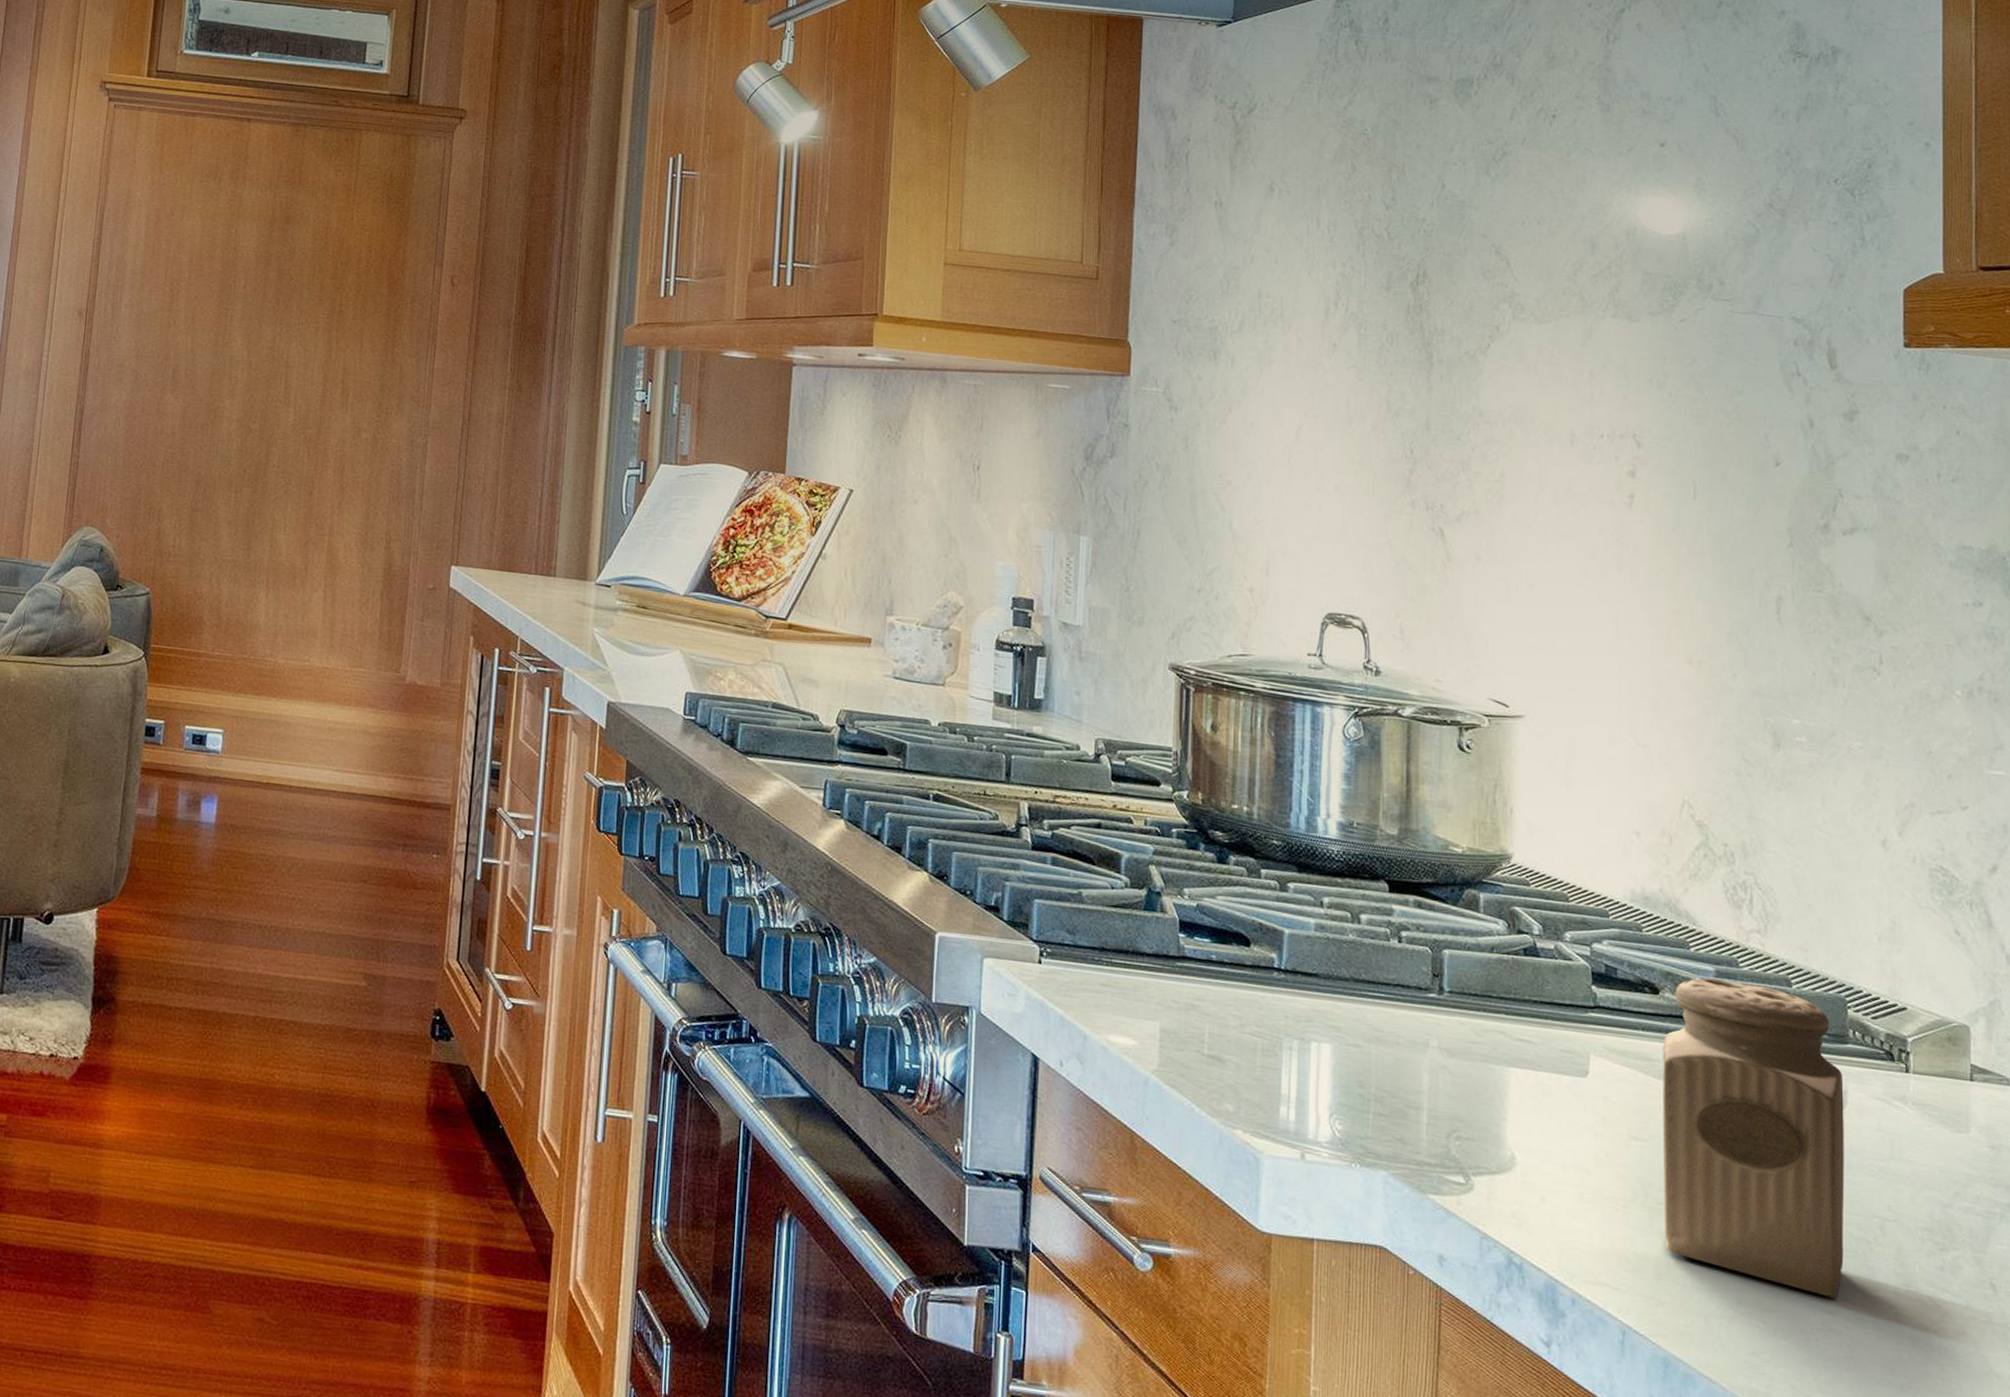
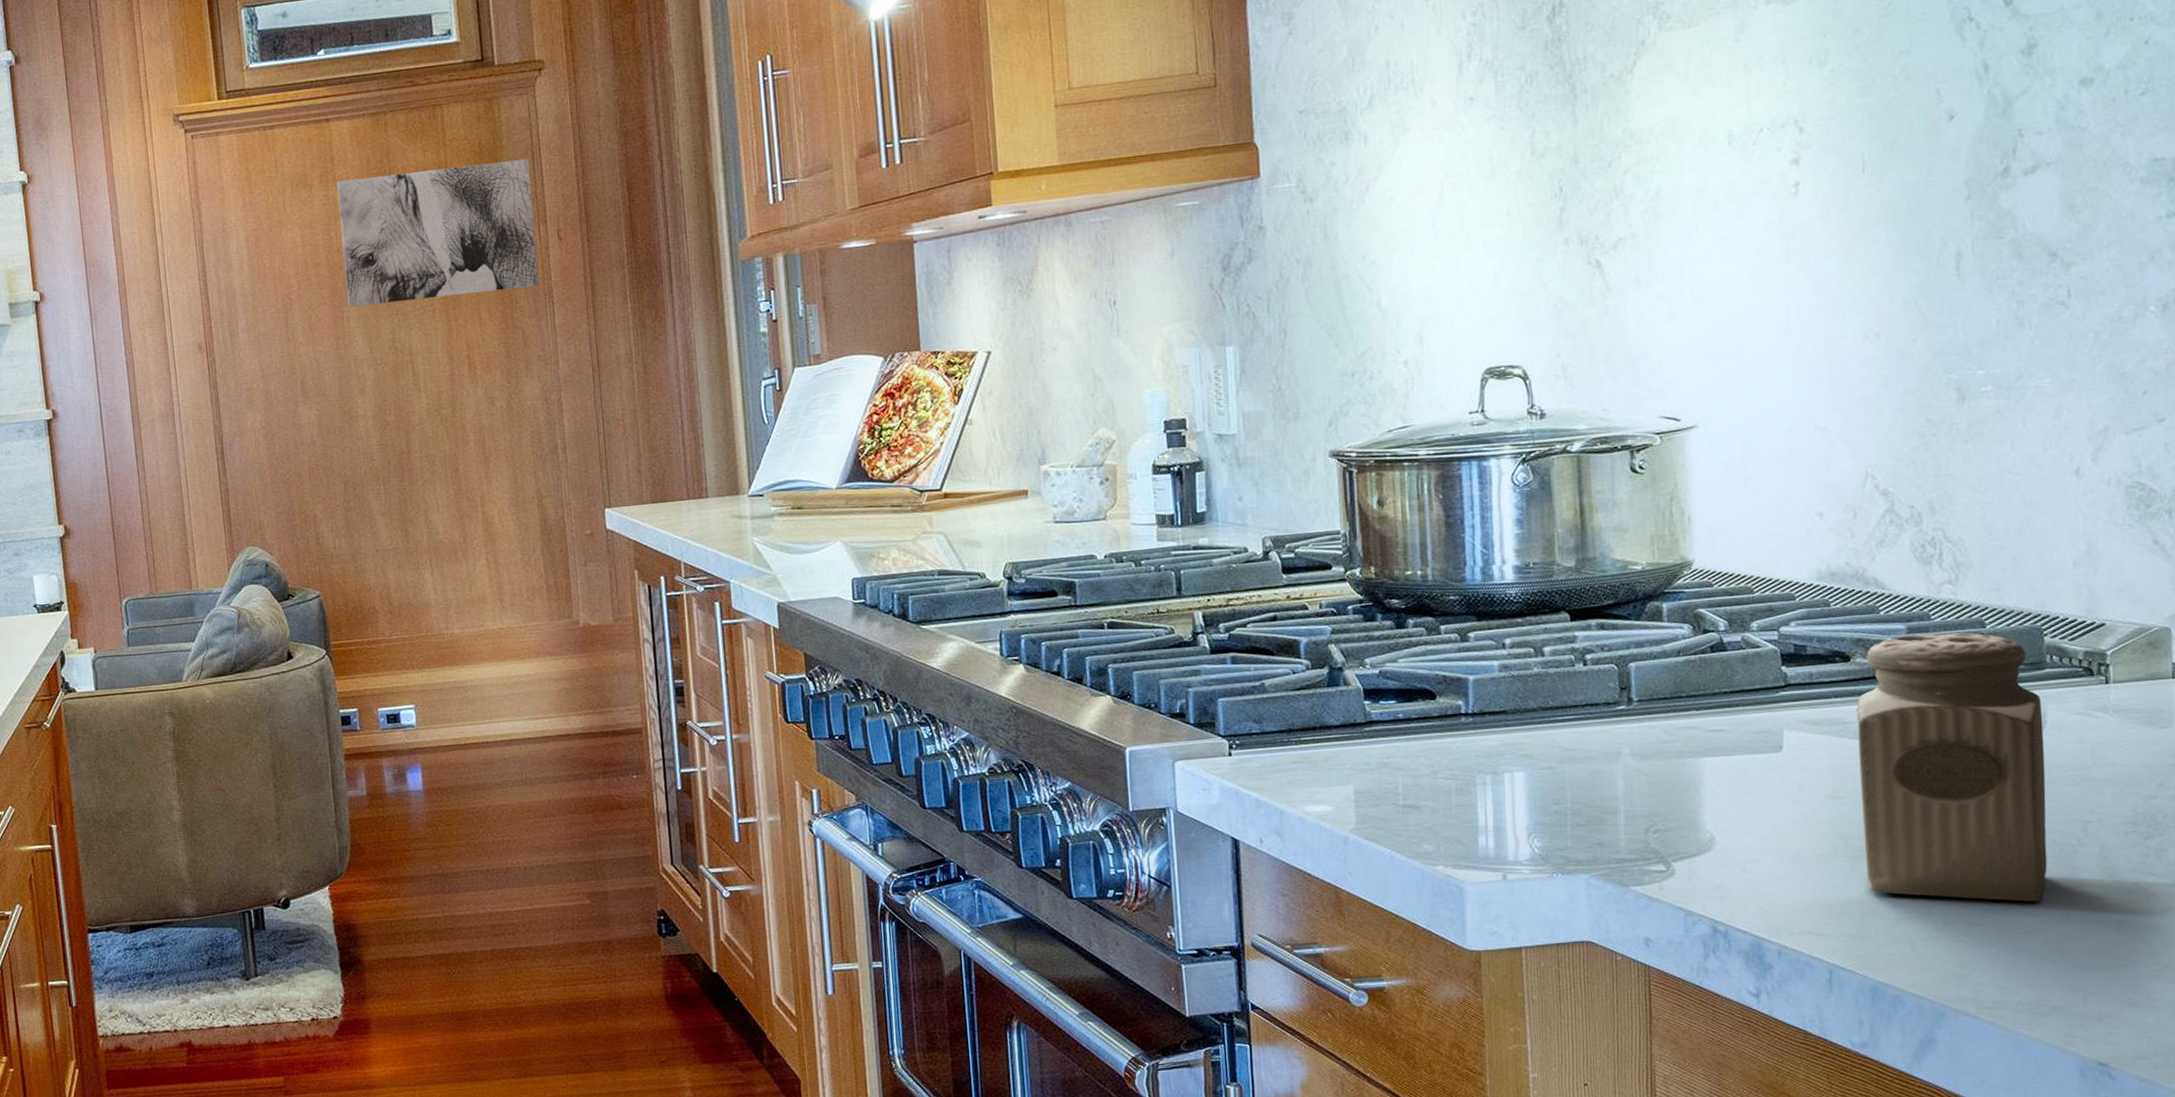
wall art: none [235,180,435,327] -> present [336,158,540,308]

